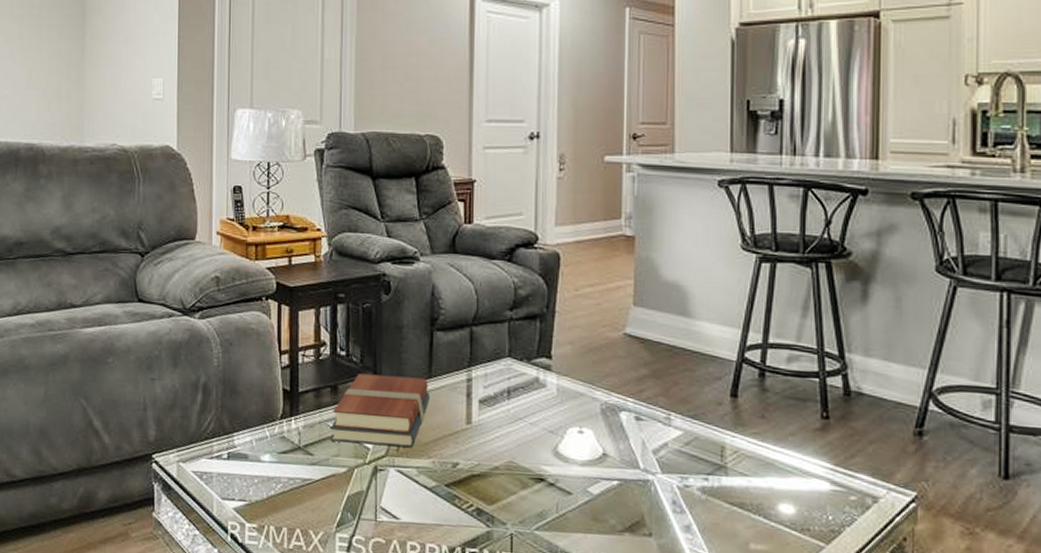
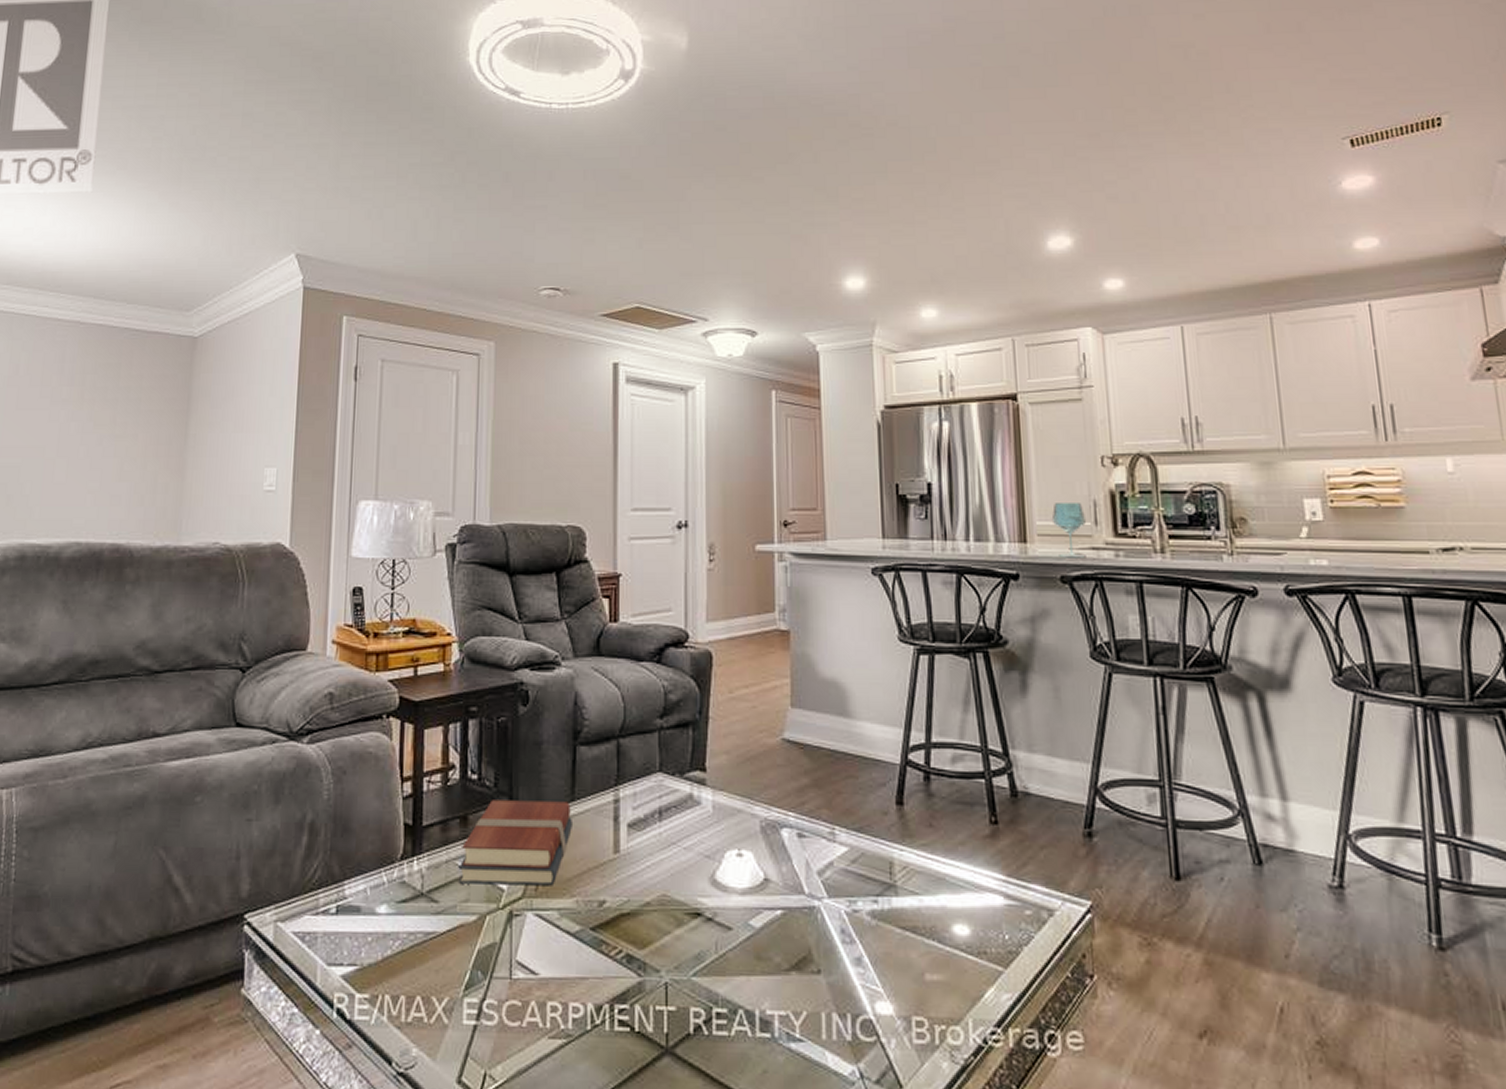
wine glass: none [906,121,944,176] -> present [1051,503,1087,558]

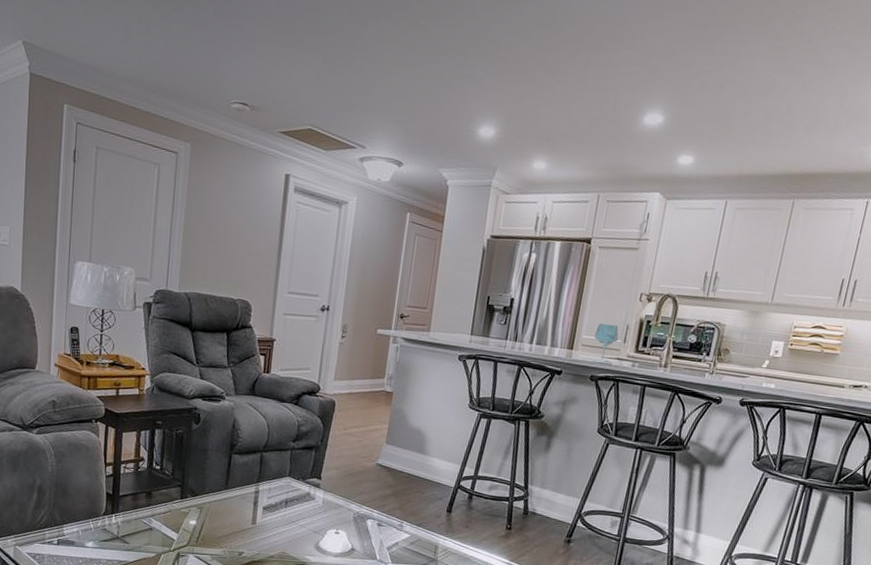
books: present [458,800,572,886] -> none [143,483,225,540]

